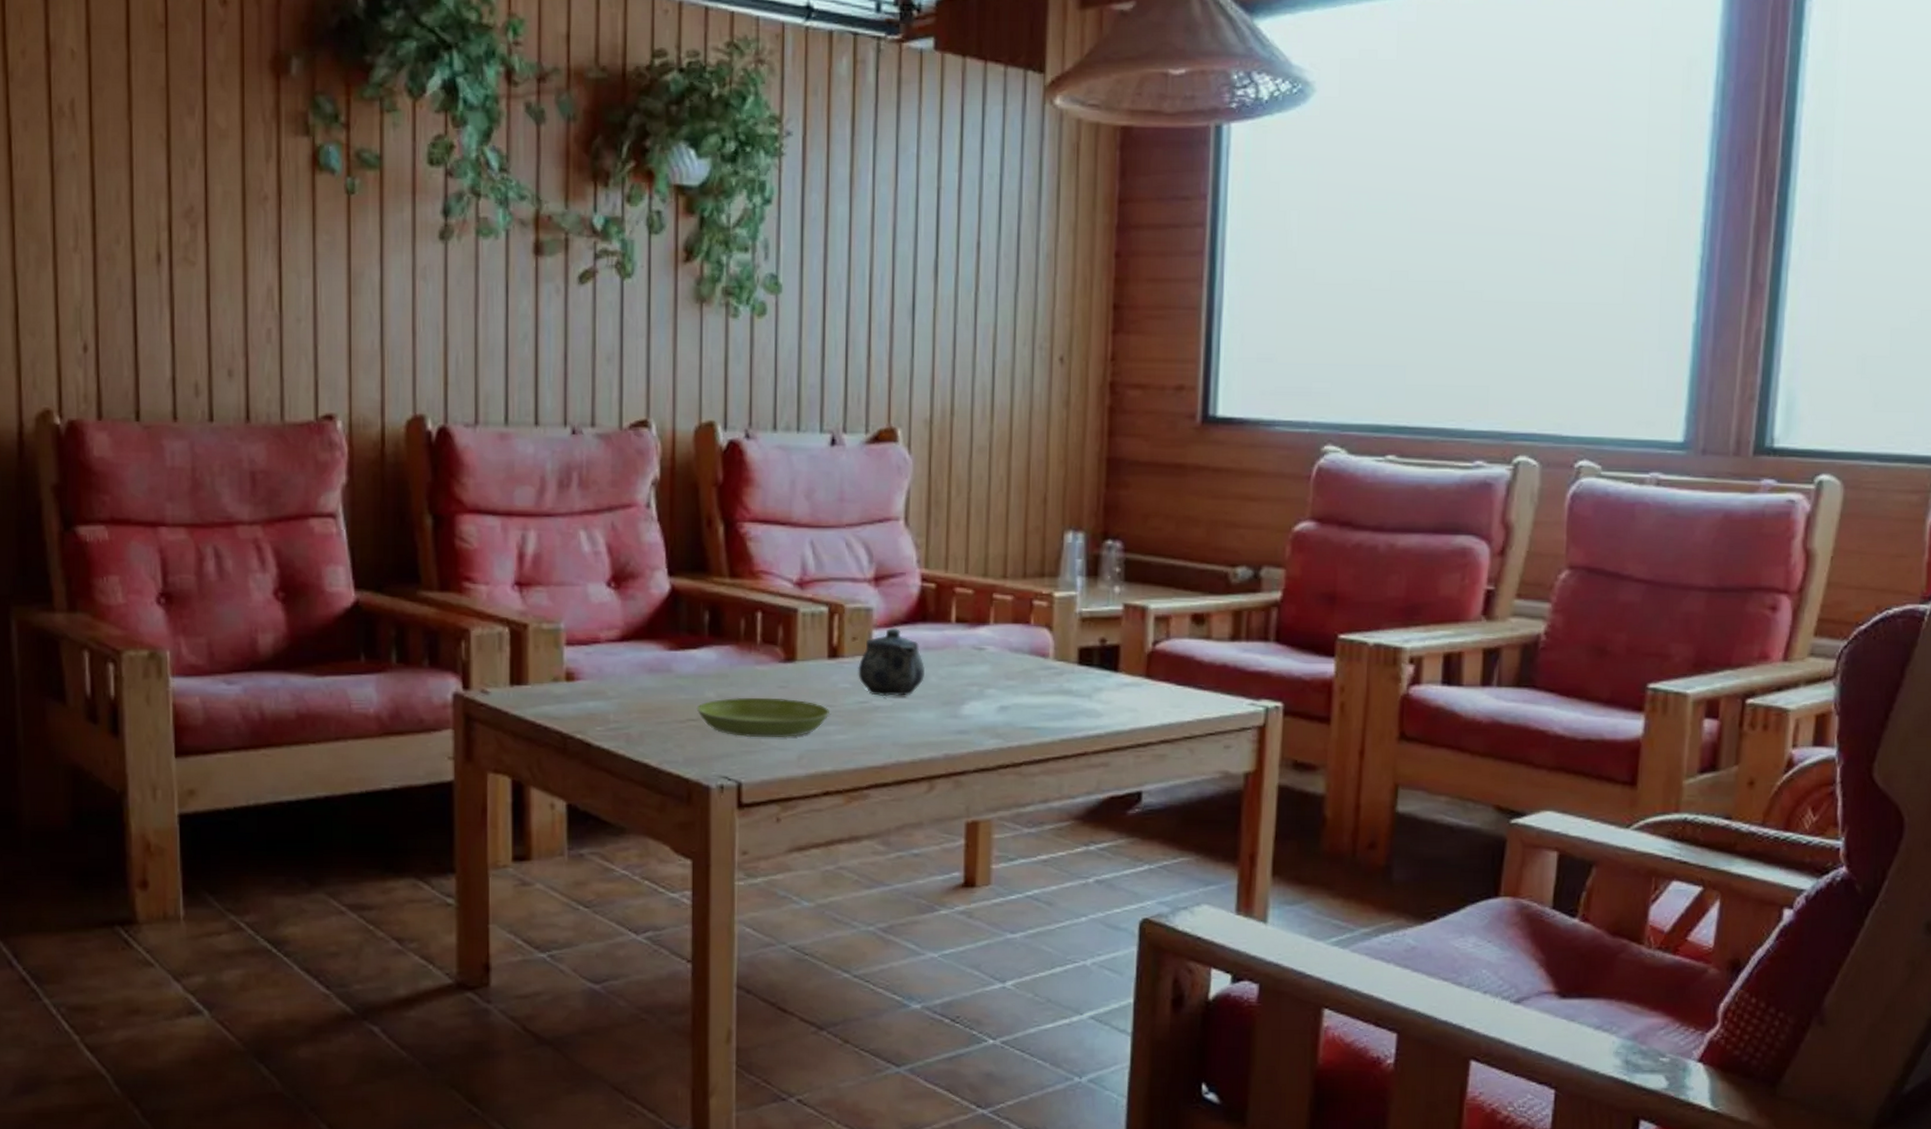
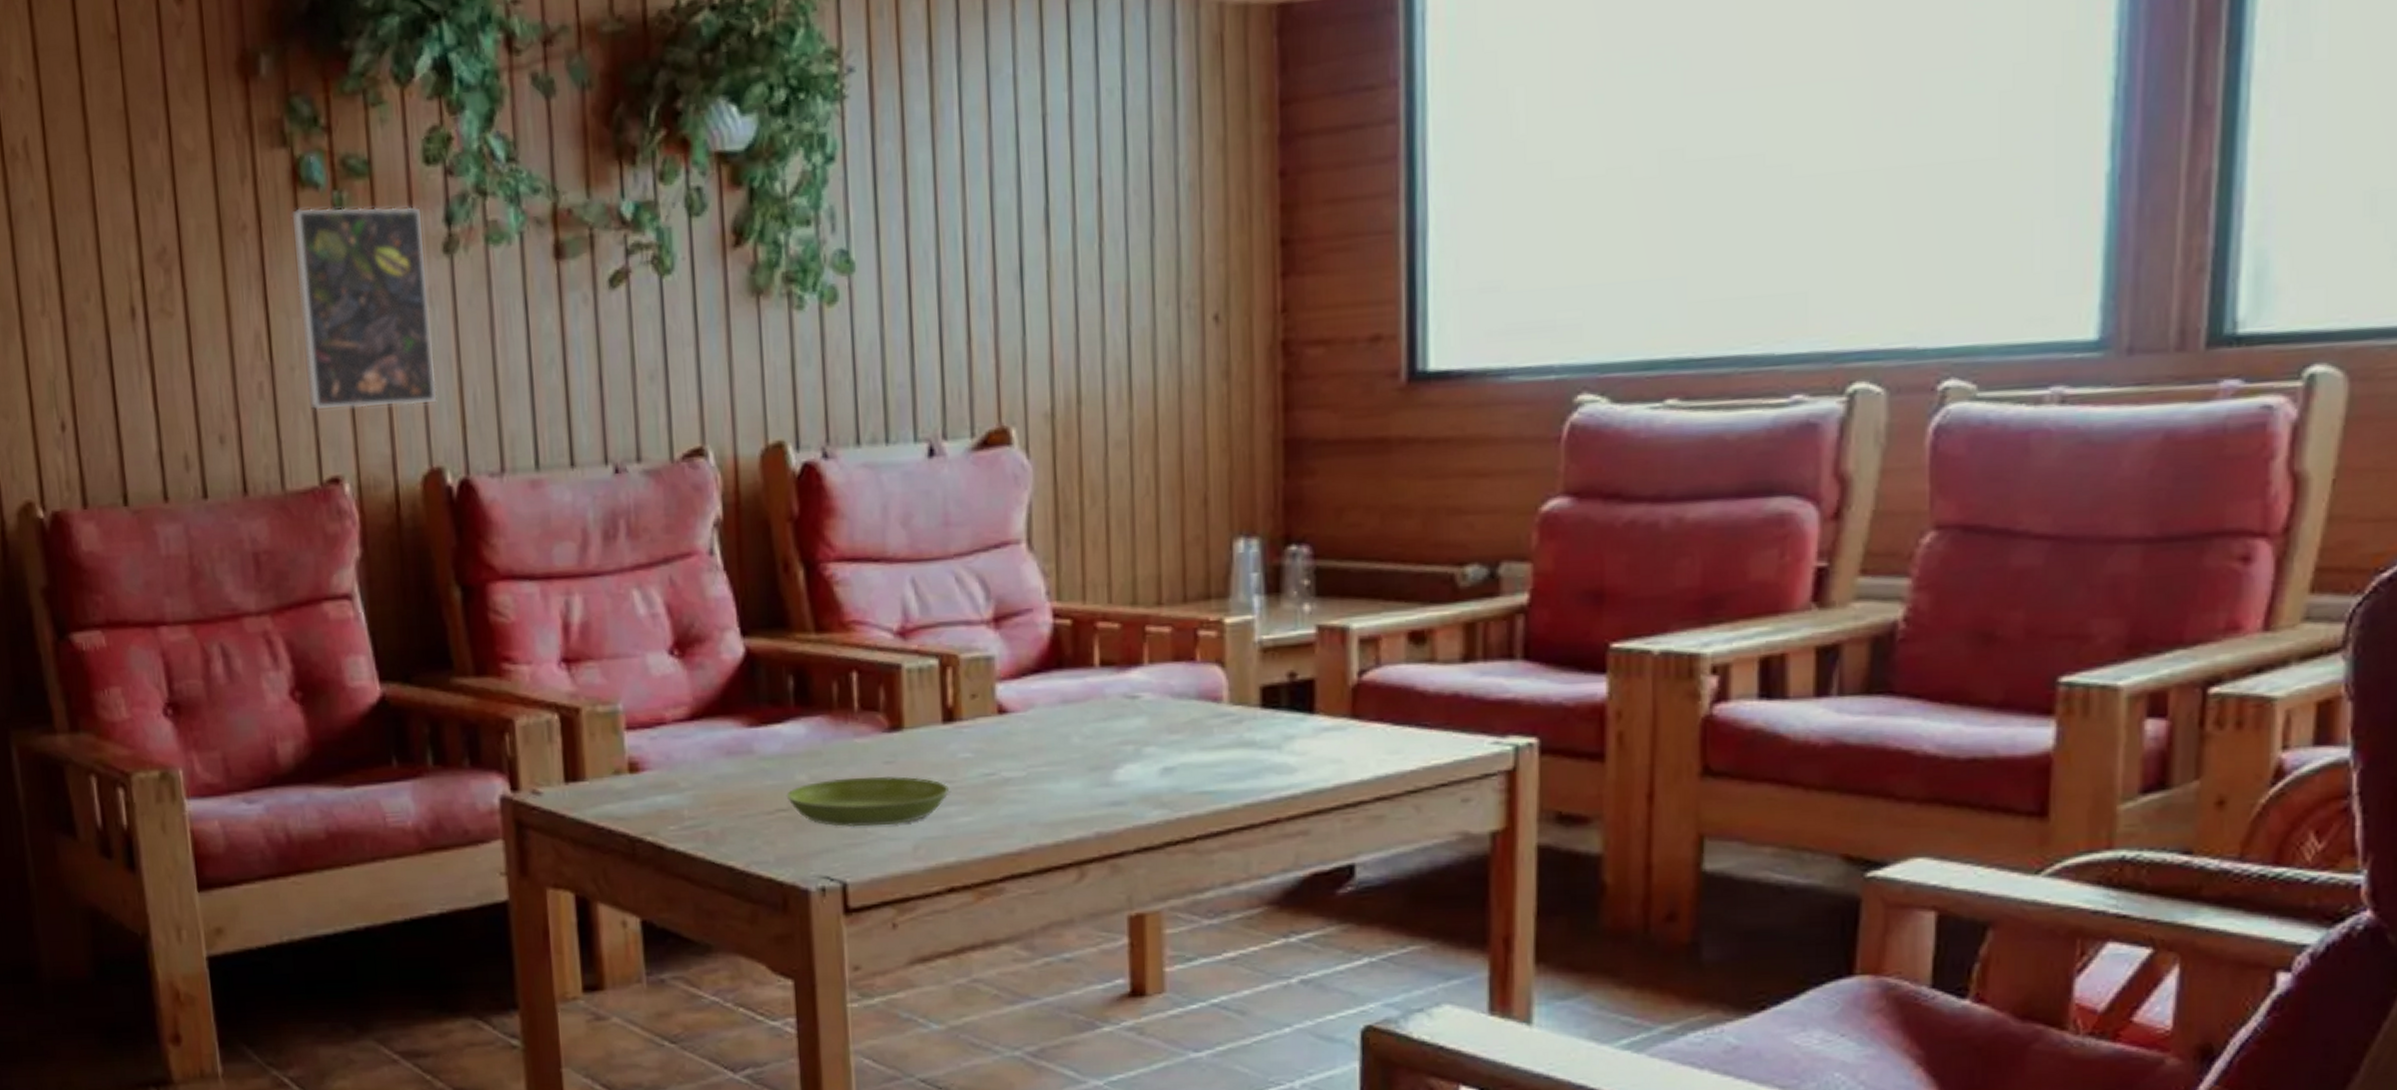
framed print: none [308,187,424,361] -> present [290,206,437,410]
teapot: present [858,628,925,697] -> none [980,679,1065,766]

